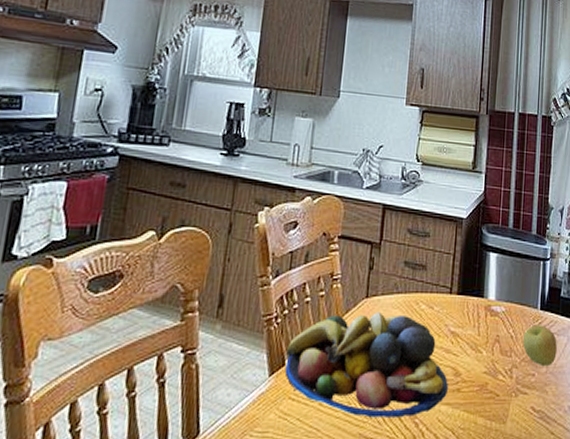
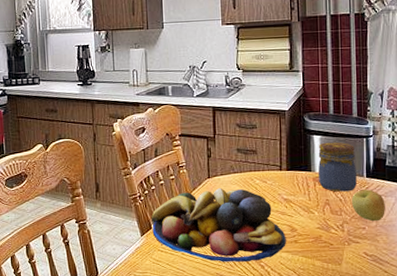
jar: none [491,262,532,326] -> present [318,142,357,192]

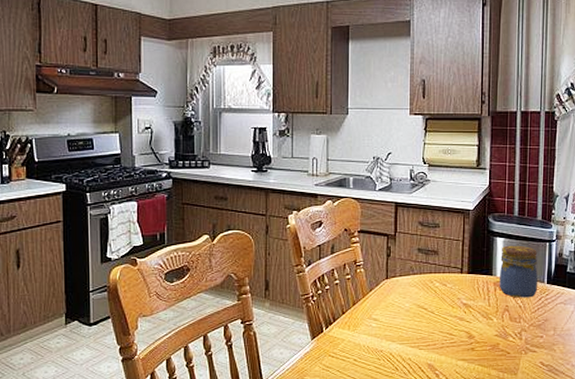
fruit bowl: present [151,188,286,262] -> none [324,290,463,370]
apple: present [351,189,385,222] -> none [530,296,564,330]

